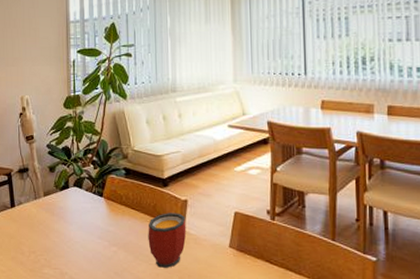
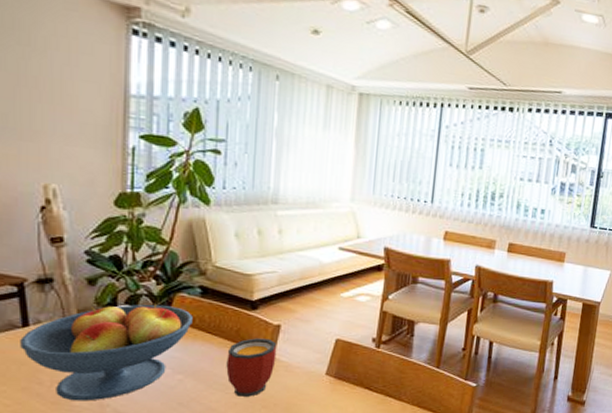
fruit bowl: none [10,184,121,269] -> present [20,303,193,401]

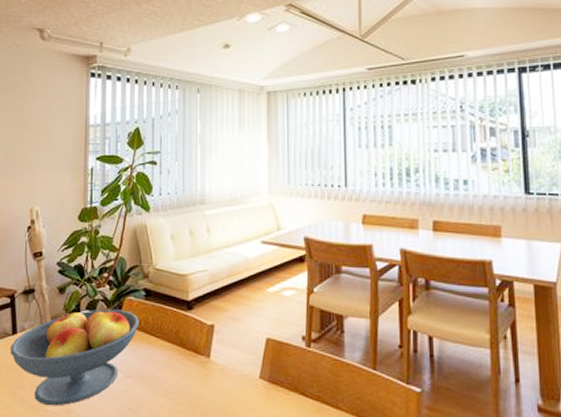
mug: present [226,338,277,397] -> none [168,339,212,403]

